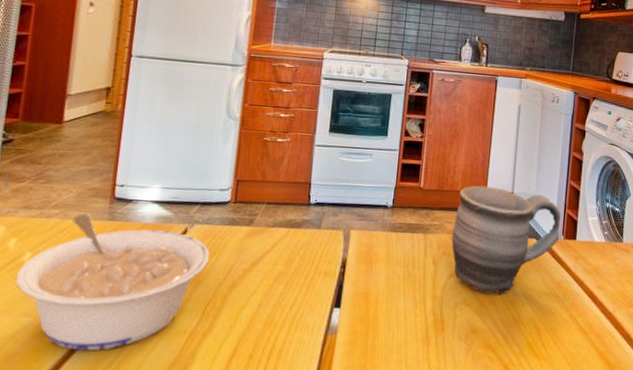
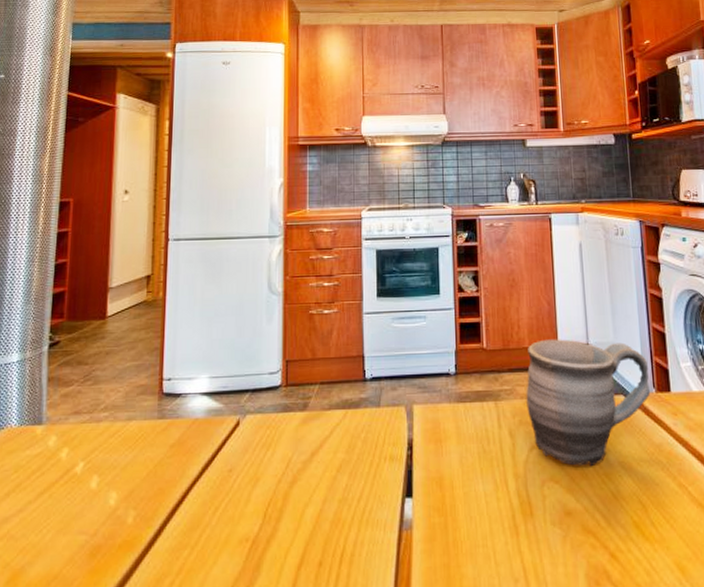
legume: present [15,213,210,351] -> none [69,413,265,571]

